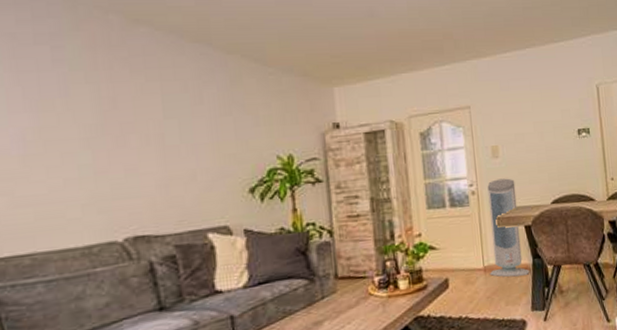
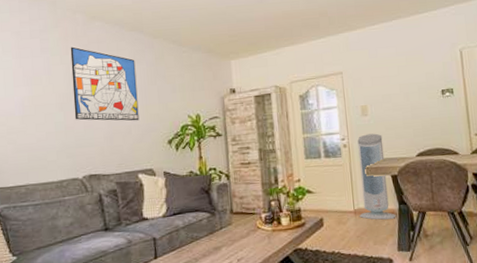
wall art: none [100,59,208,163] -> present [70,46,139,121]

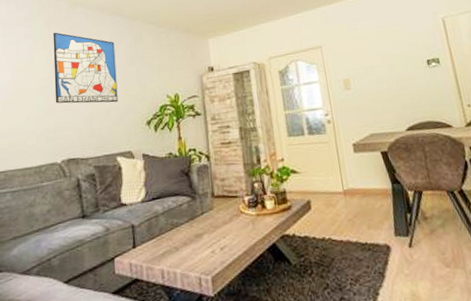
air purifier: present [357,133,396,220] -> none [342,107,390,202]

